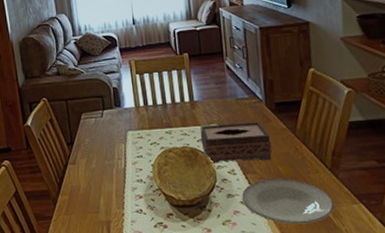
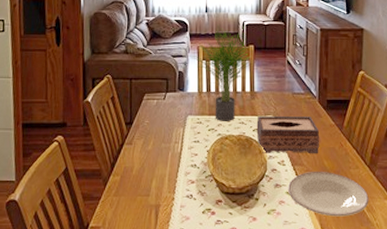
potted plant: none [121,33,186,134] -> present [188,25,251,121]

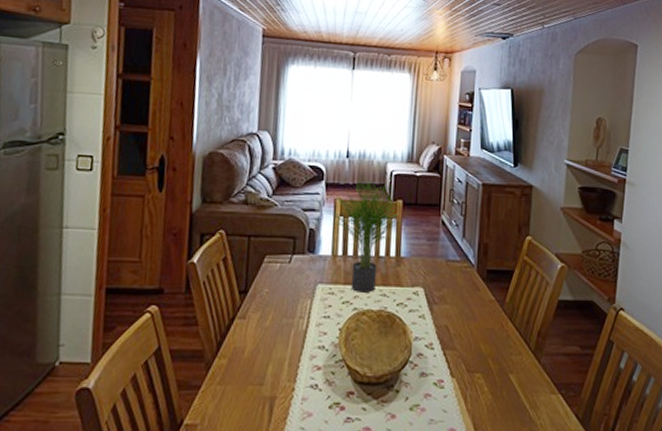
tissue box: present [256,116,320,153] -> none [400,288,477,335]
plate: present [287,172,369,217] -> none [435,358,532,415]

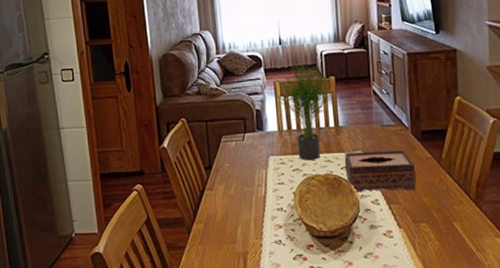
tissue box: none [400,288,477,335] -> present [344,150,417,193]

